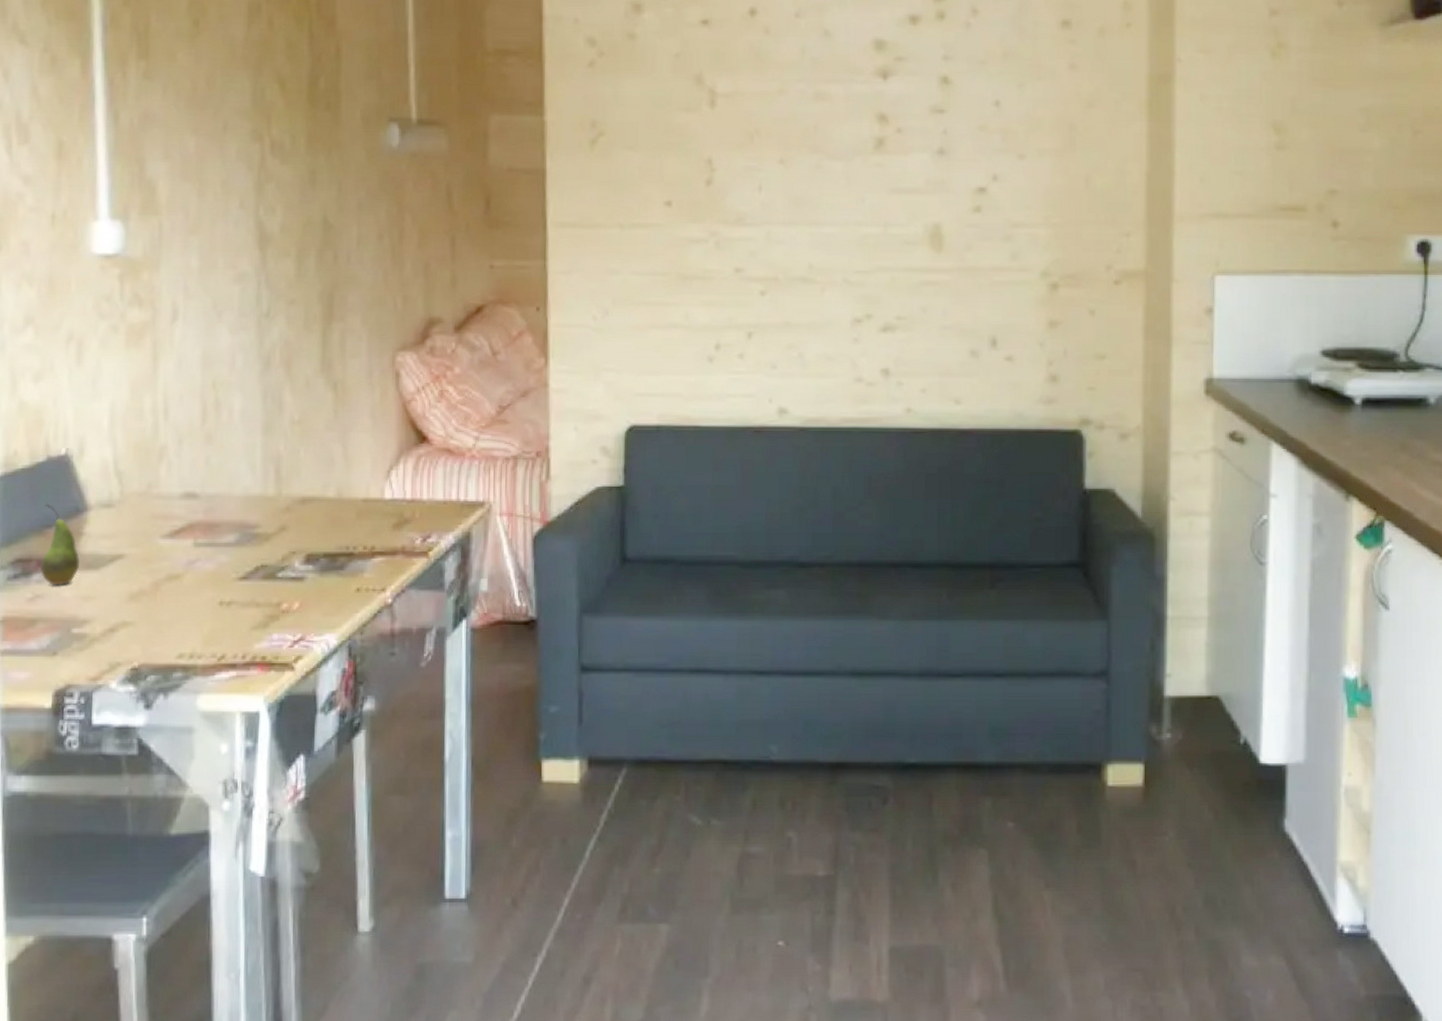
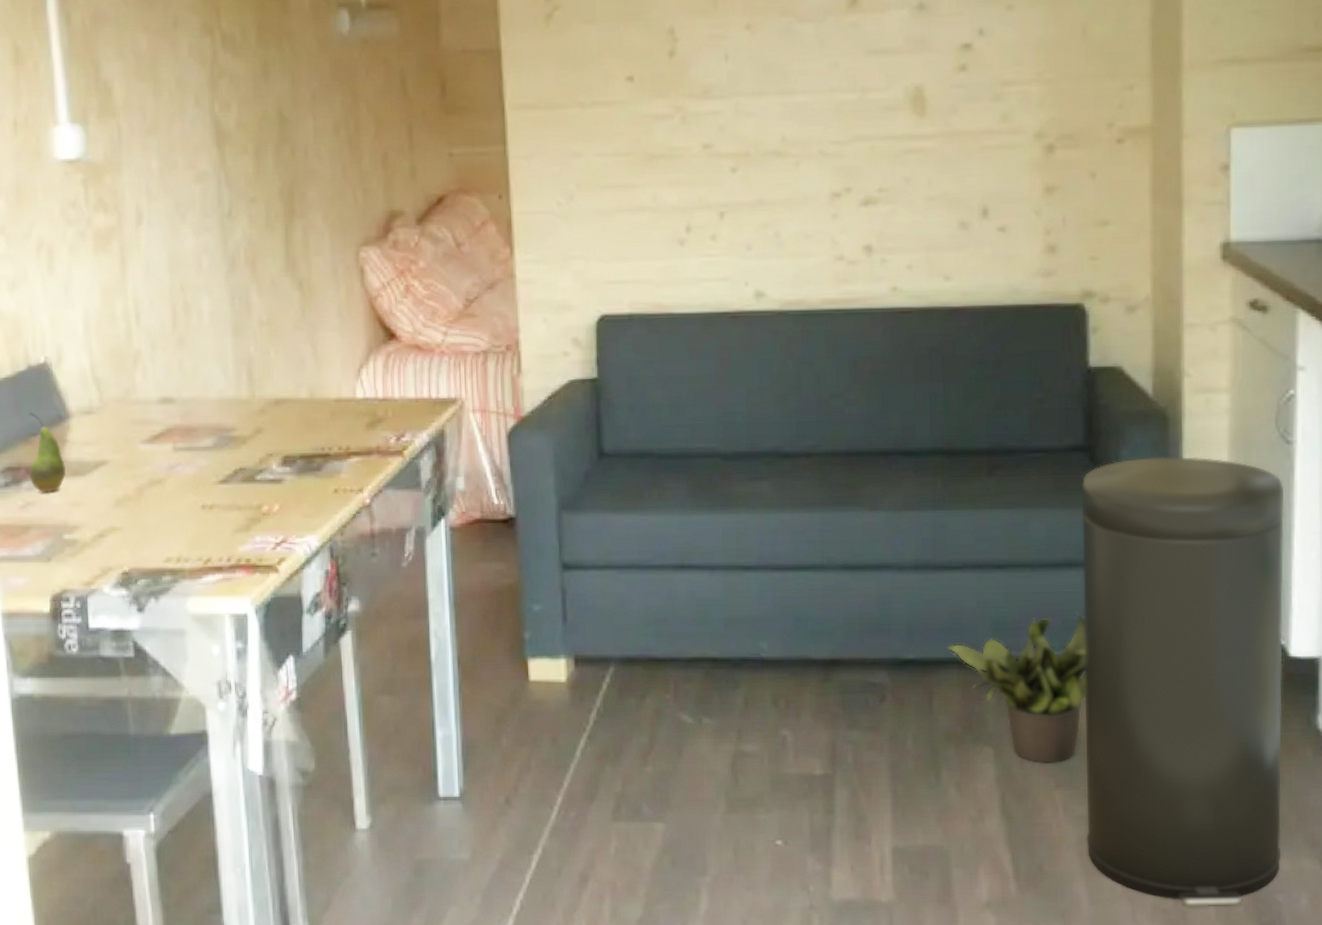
potted plant: none [945,719,1076,866] -> present [945,612,1087,764]
pedal bin: none [1072,575,1258,1004] -> present [1081,457,1285,907]

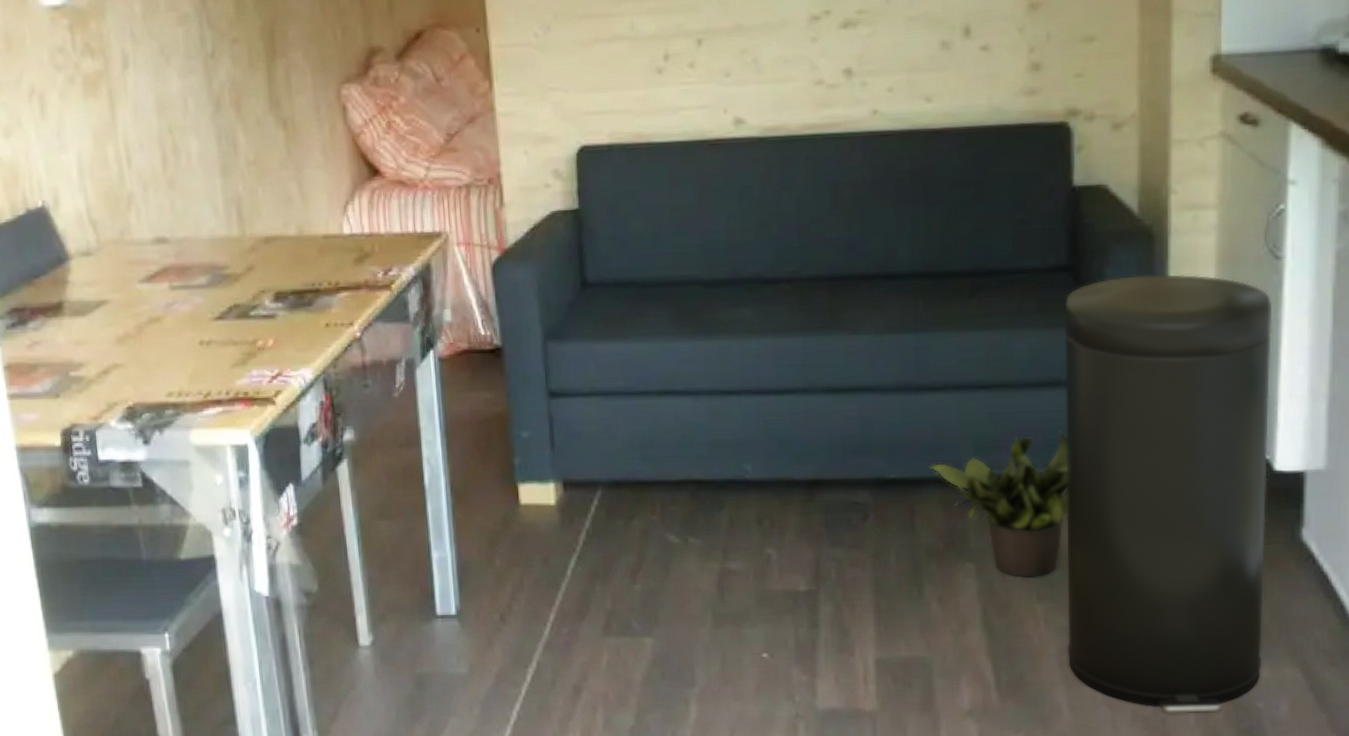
fruit: present [29,411,66,493] -> none [30,254,69,332]

